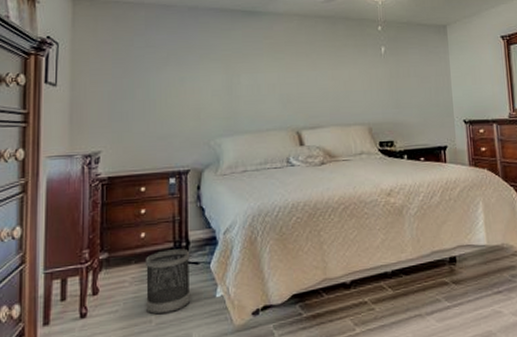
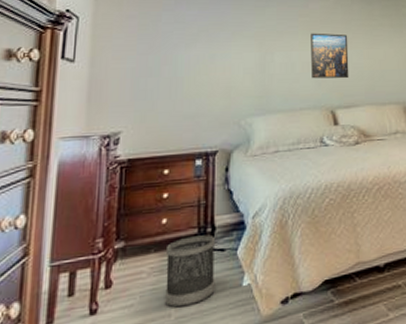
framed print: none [275,54,314,100] -> present [311,33,349,79]

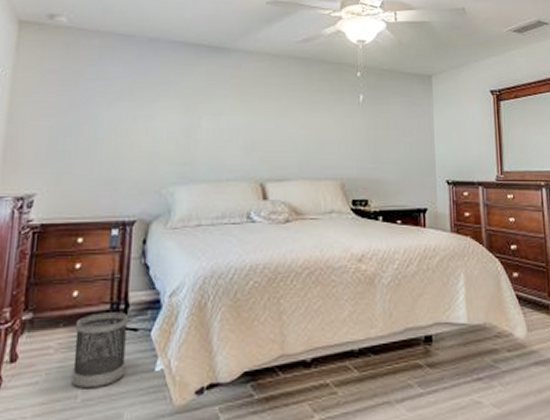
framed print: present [311,33,349,79] -> none [241,96,283,149]

